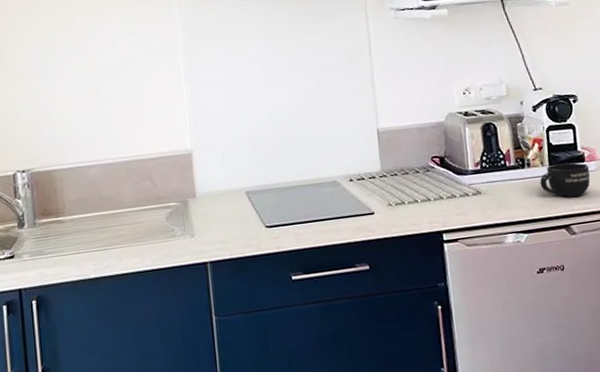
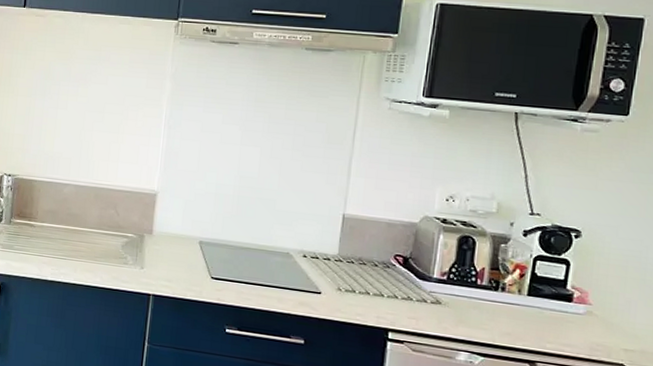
mug: present [540,162,591,198] -> none [511,295,576,337]

